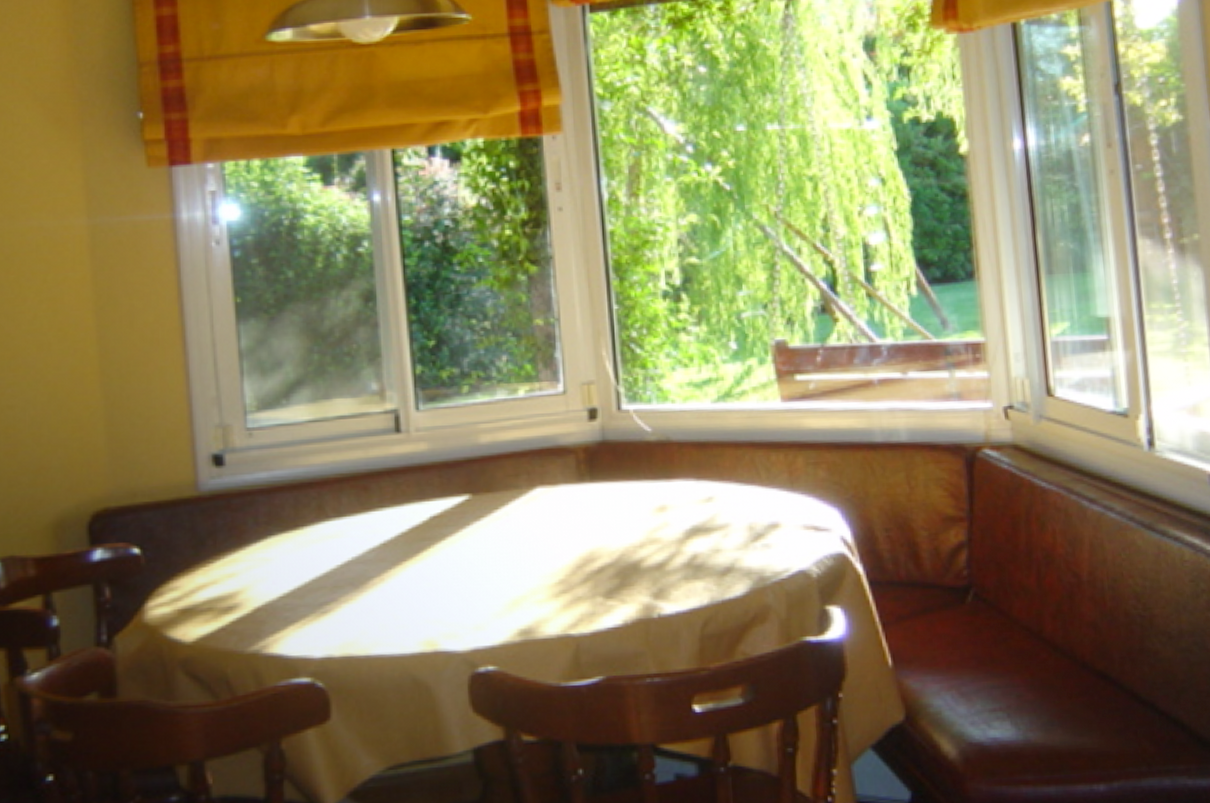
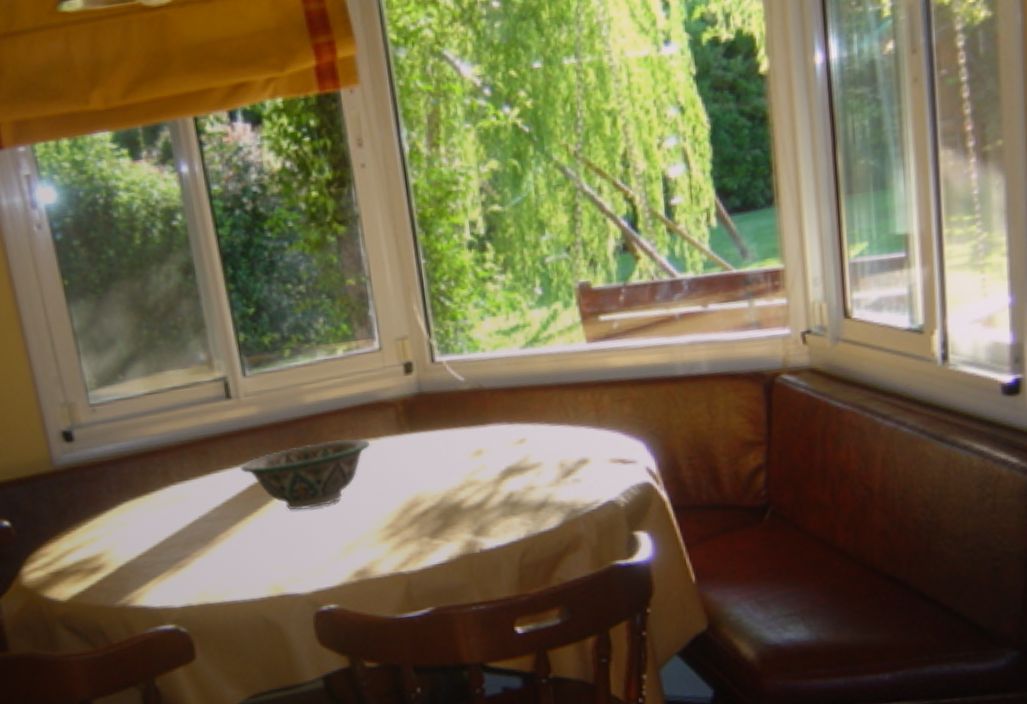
decorative bowl: none [402,484,546,558] -> present [240,438,370,511]

